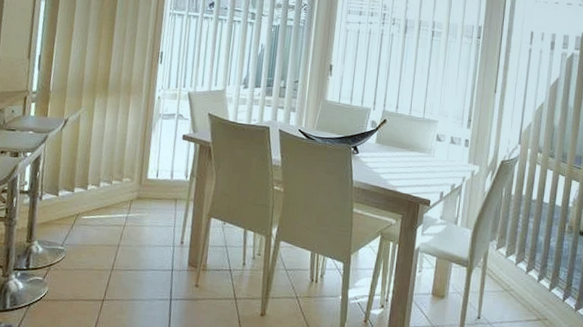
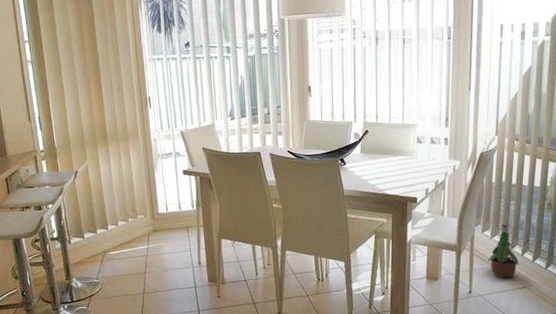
potted plant: none [501,243,534,307] -> present [488,224,519,279]

